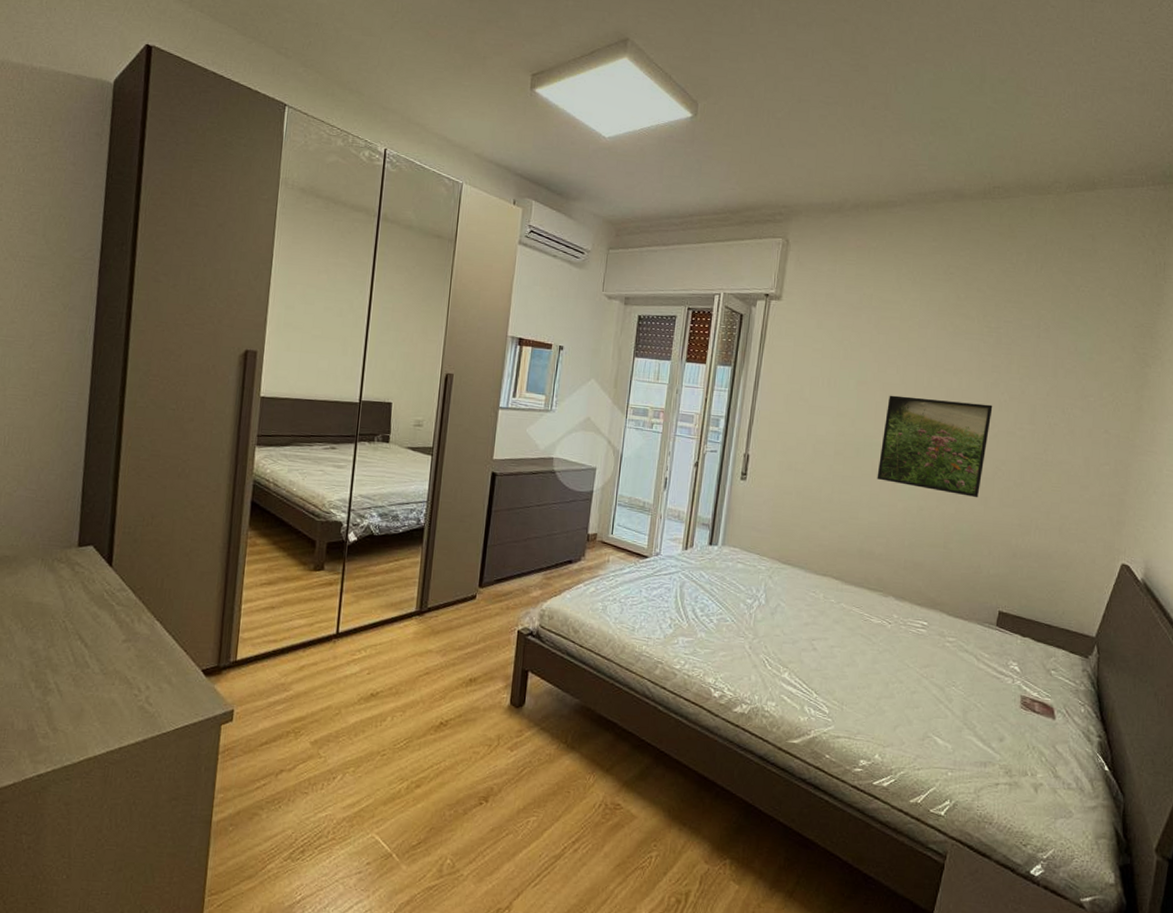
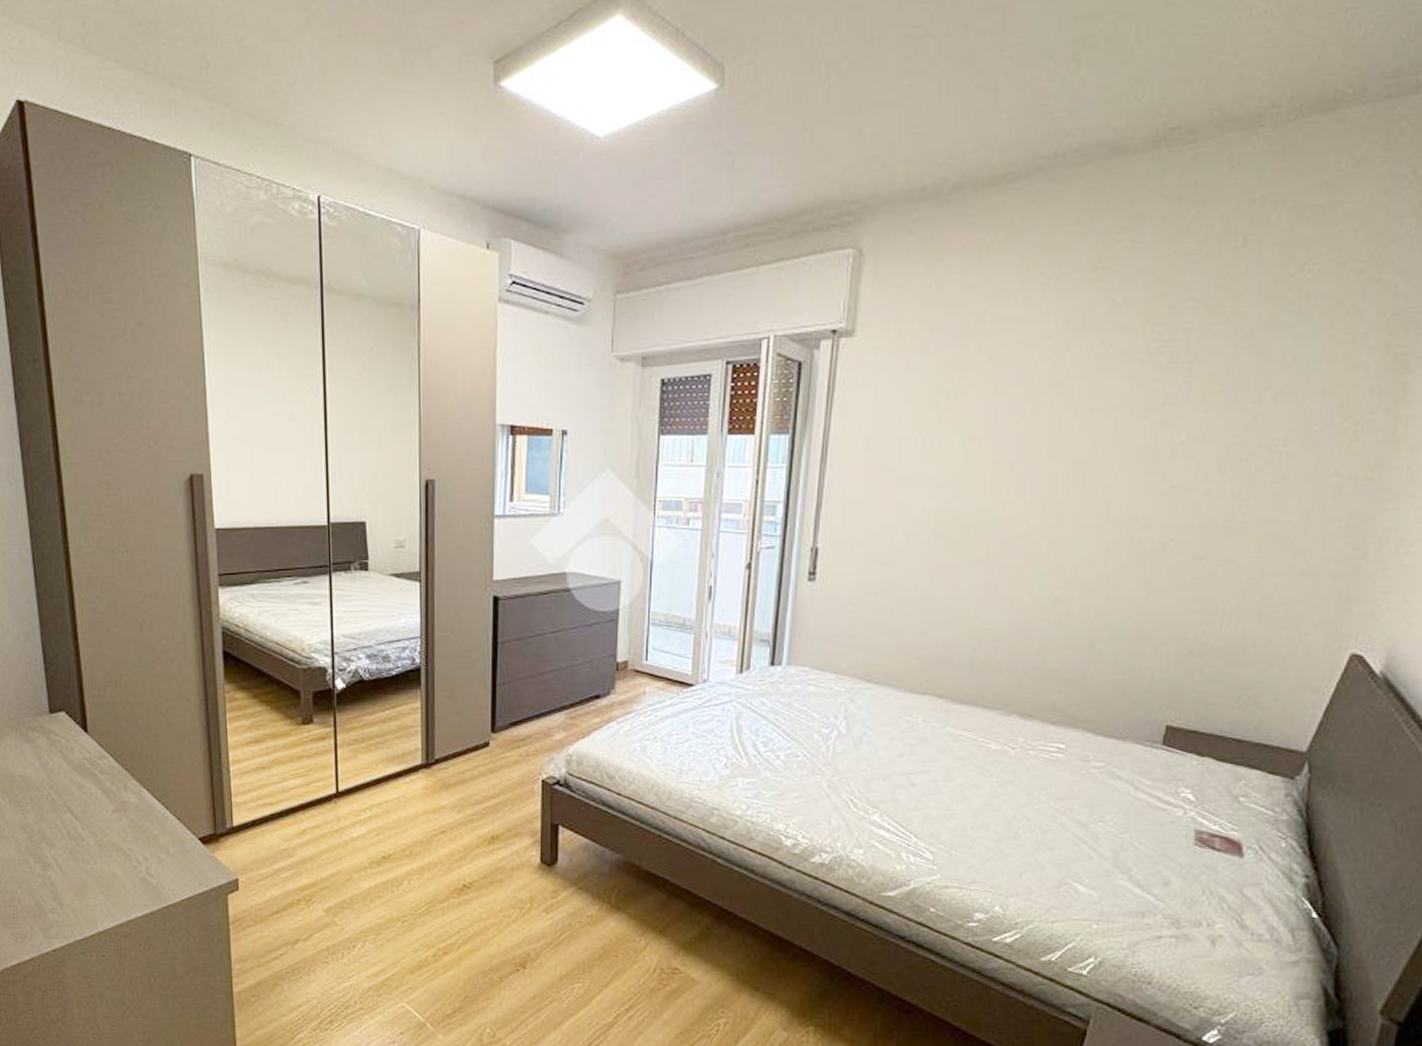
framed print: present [877,395,993,498] -> none [994,451,1163,581]

